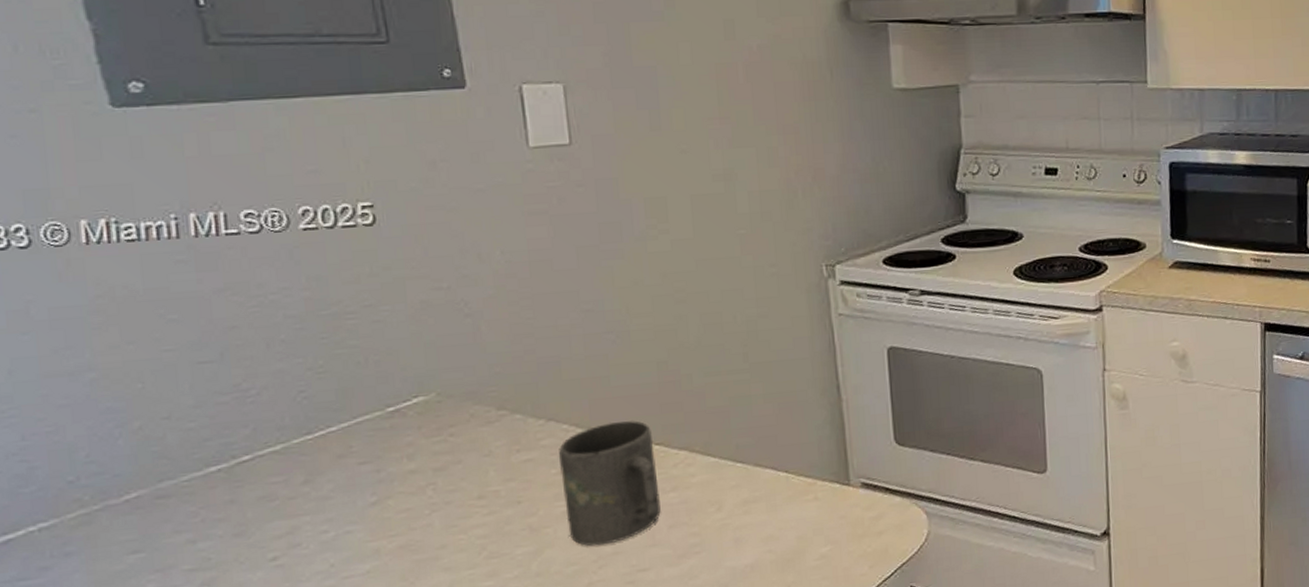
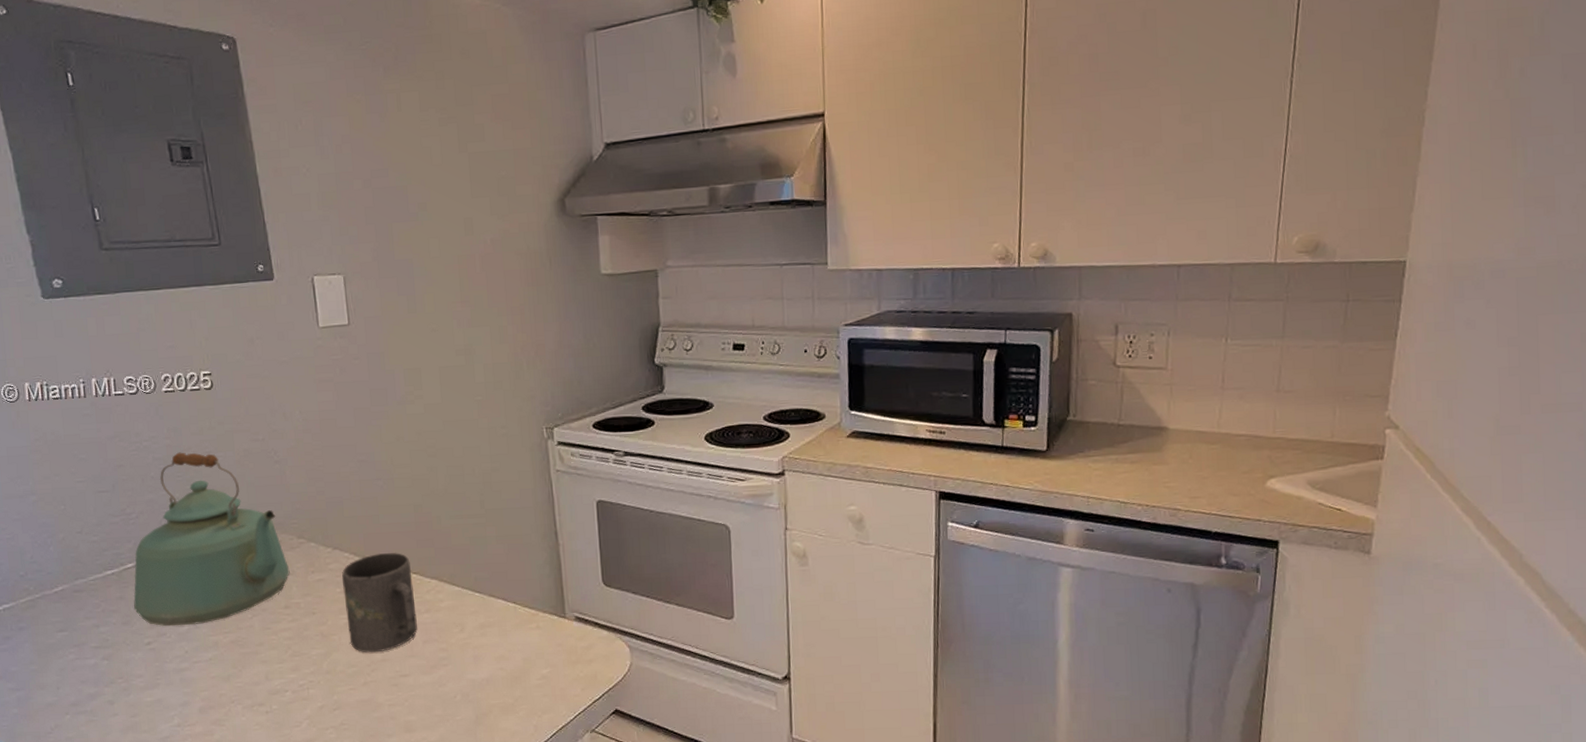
kettle: none [251,306,486,535] -> present [133,452,290,627]

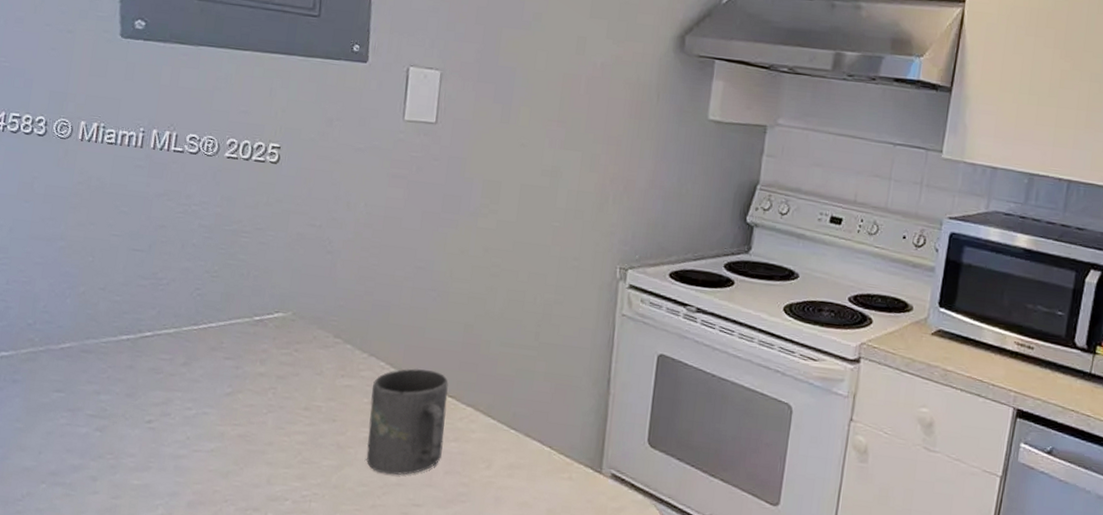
kettle: present [133,452,290,627] -> none [141,223,319,411]

